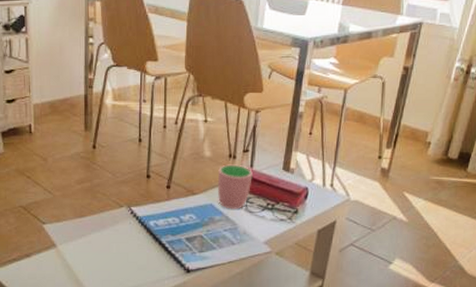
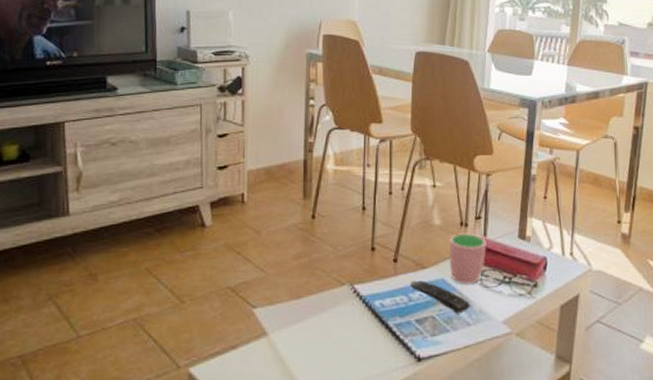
remote control: none [182,205,235,234] -> present [410,280,470,314]

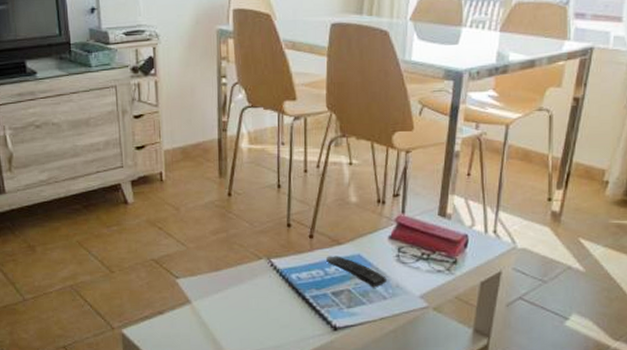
cup: present [448,233,487,284] -> none [365,210,404,260]

